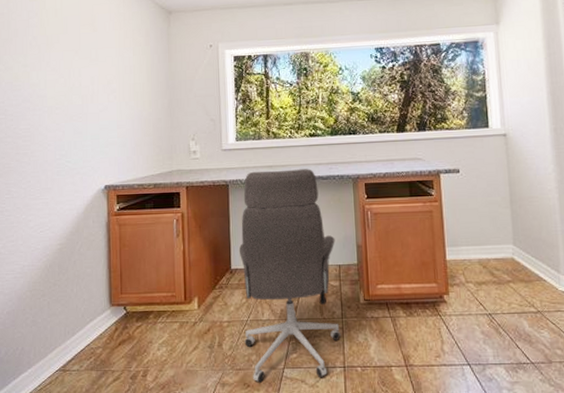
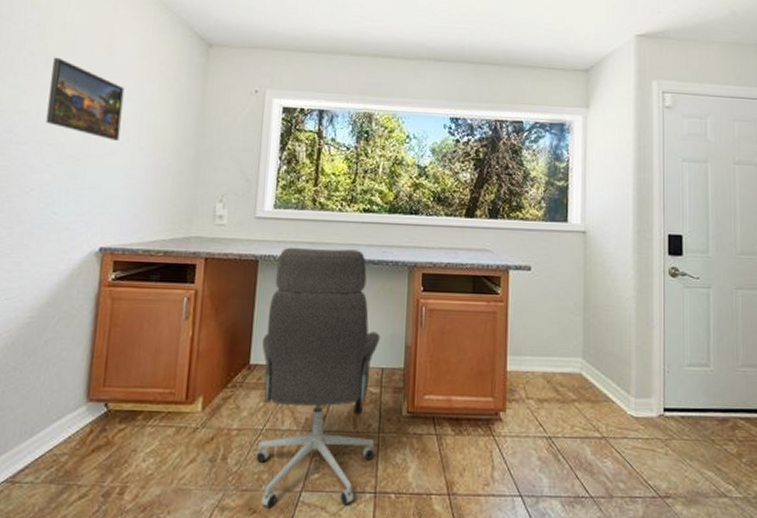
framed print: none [52,38,109,100] -> present [46,57,125,141]

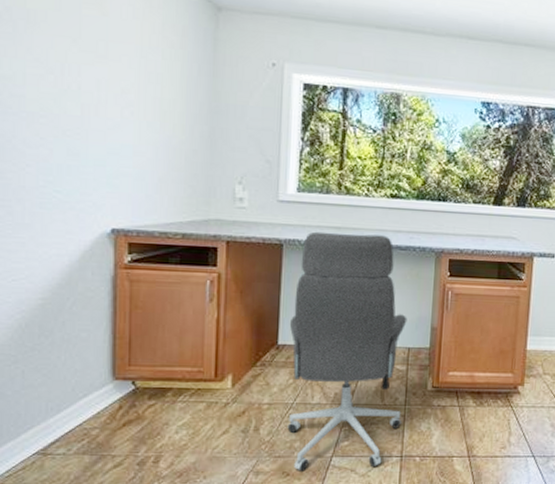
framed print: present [46,57,125,141] -> none [35,14,123,114]

